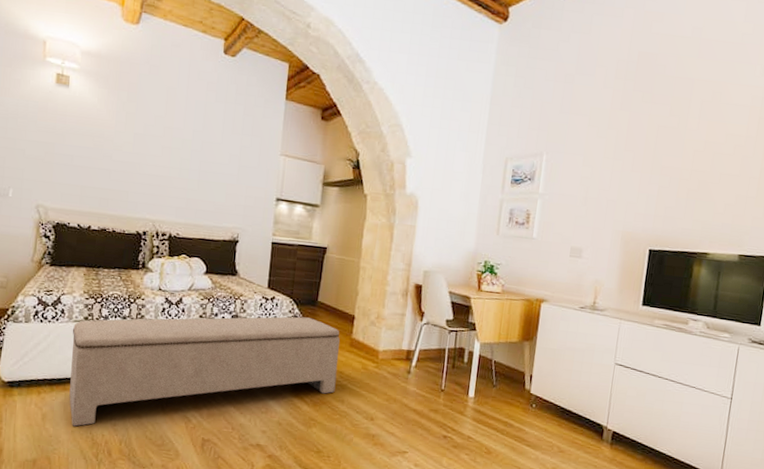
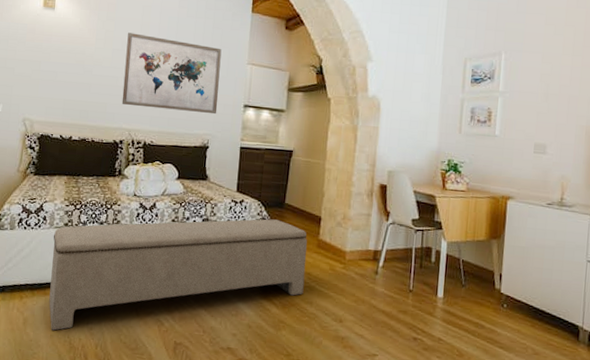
wall art: none [144,116,253,208] -> present [121,33,222,115]

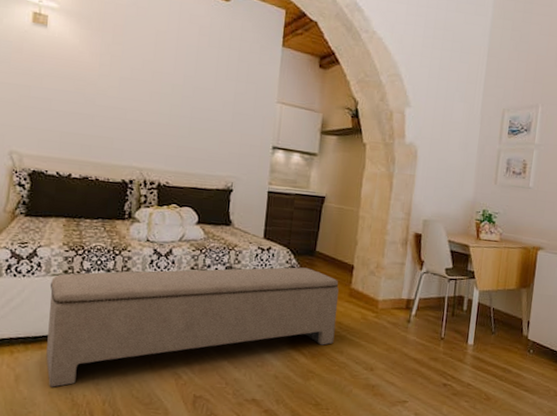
wall art: present [121,33,222,115] -> none [131,60,248,156]

